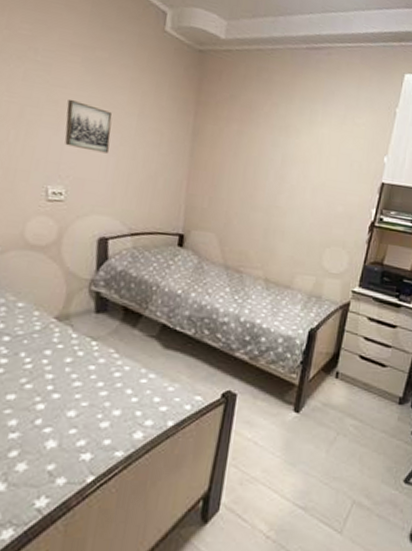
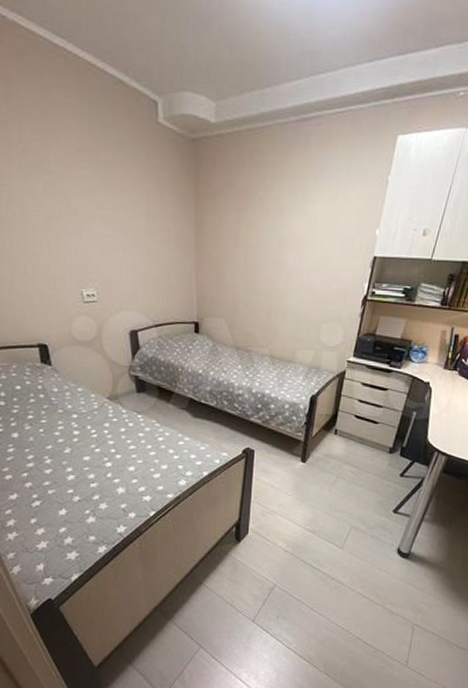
wall art: present [65,99,112,154] -> none [84,206,127,255]

